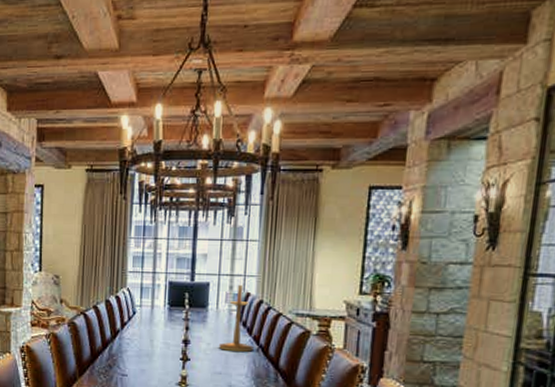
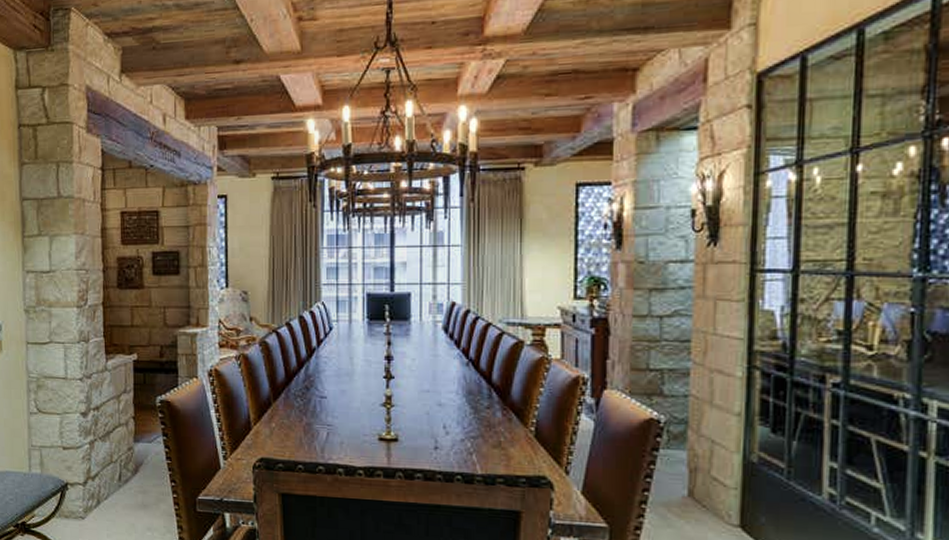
candlestick: present [219,276,255,353] -> none [425,284,464,368]

